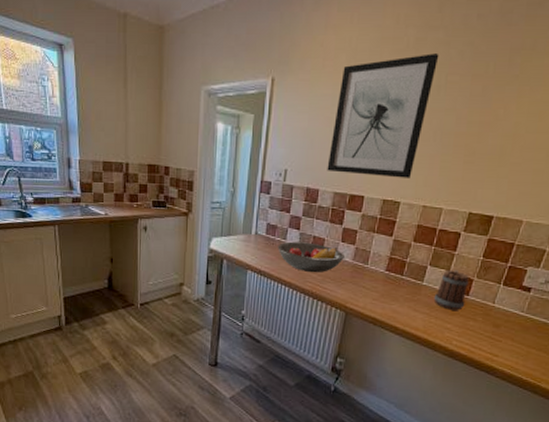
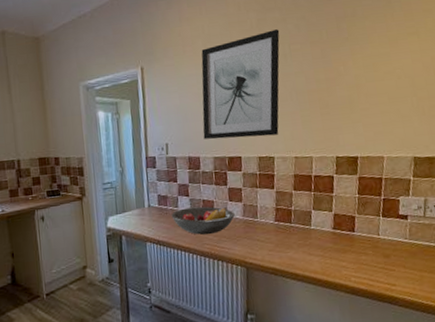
mug: present [433,269,469,310] -> none [323,210,354,249]

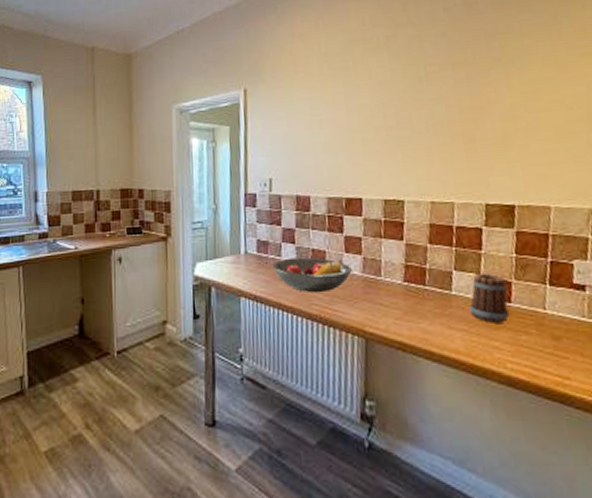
wall art: present [201,29,280,140] -> none [315,48,413,176]
mug: none [323,210,354,249] -> present [468,272,510,323]

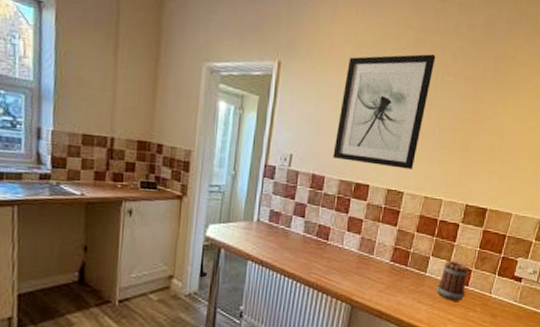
fruit bowl: present [272,257,352,293] -> none [281,230,350,264]
wall art: none [315,48,413,176] -> present [333,54,436,169]

